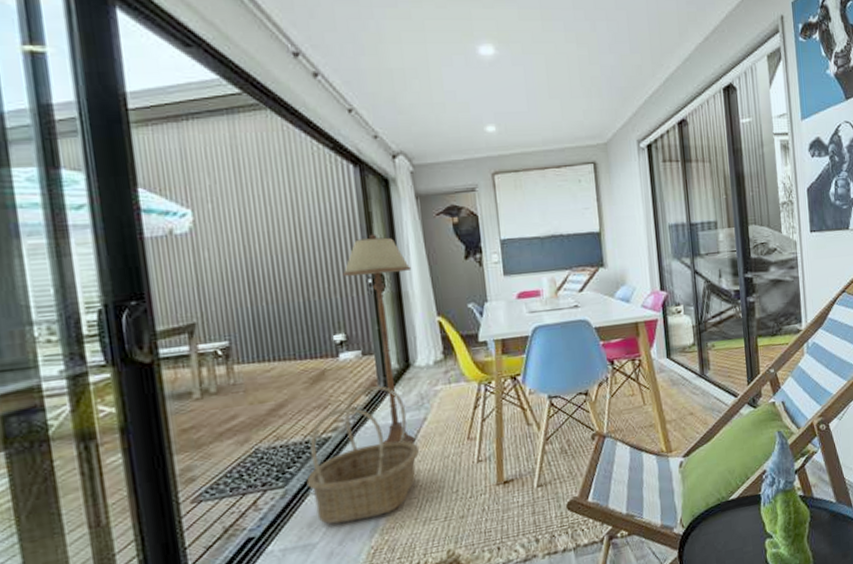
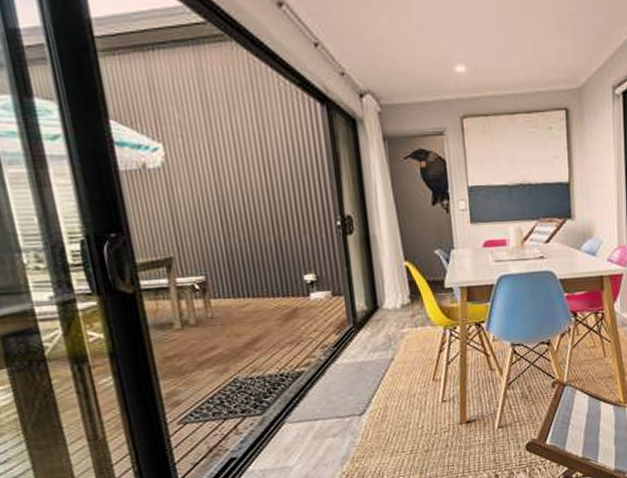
basket: present [306,386,420,524] -> none [282,326,388,450]
floor lamp: present [342,234,414,444] -> none [311,175,382,382]

